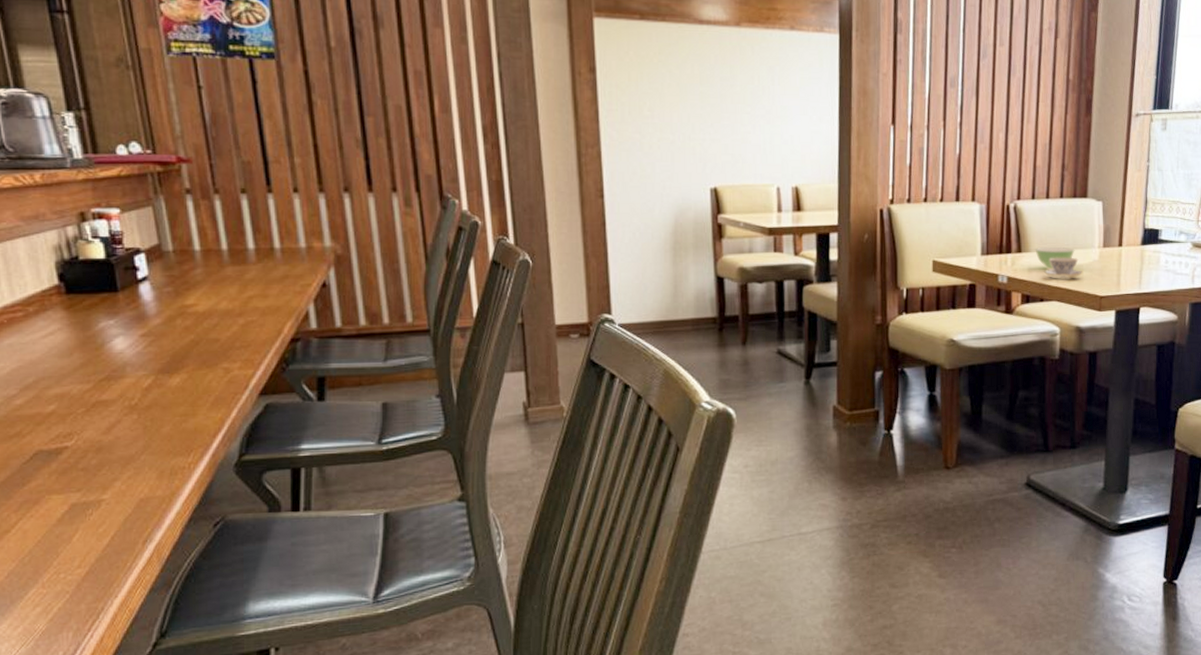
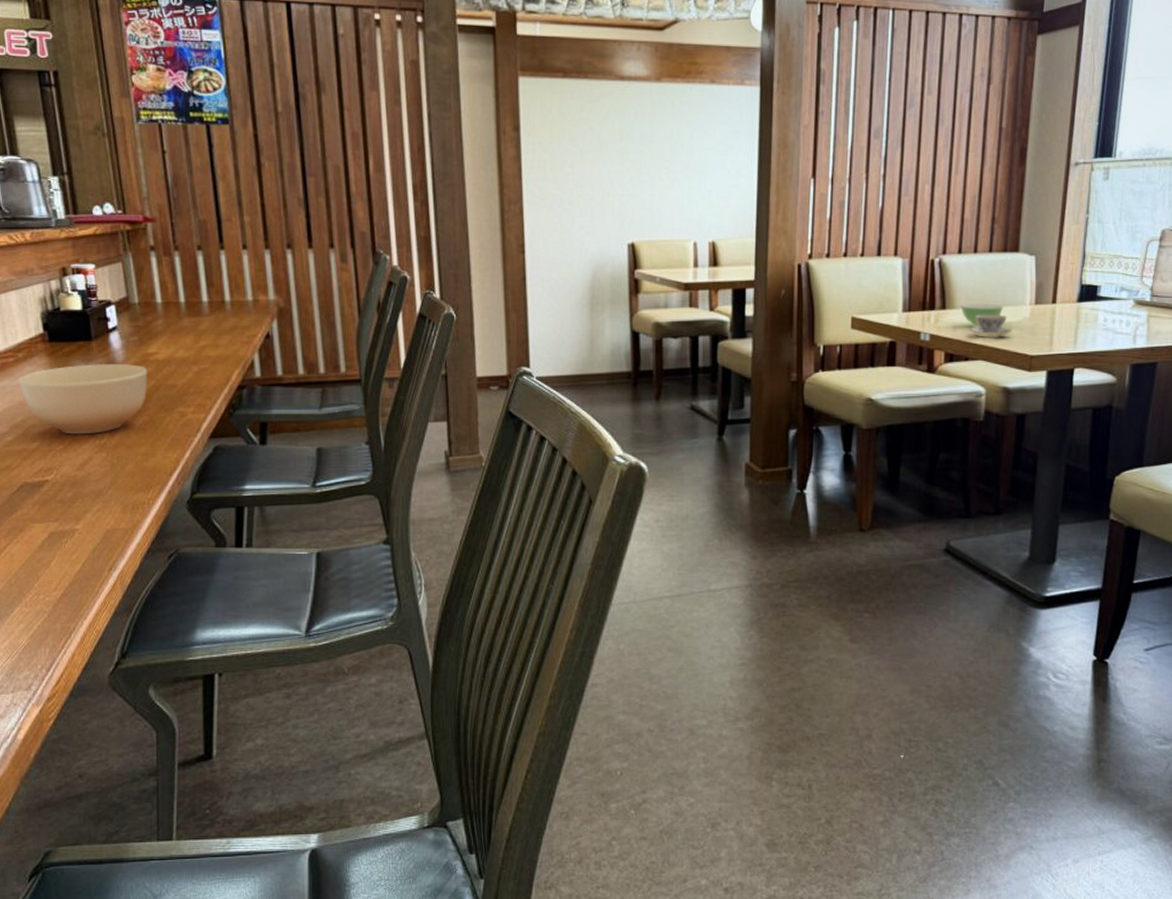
bowl: none [29,316,186,396] -> present [18,363,148,435]

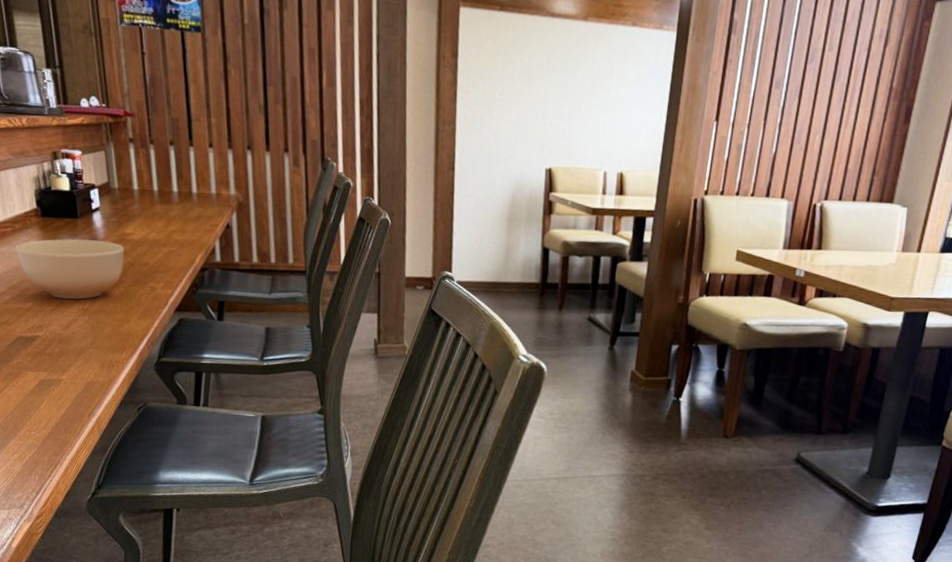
bowl: present [960,303,1004,329] -> none [834,247,874,270]
teacup: present [969,314,1012,337] -> none [840,257,878,279]

